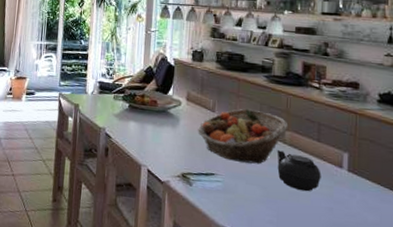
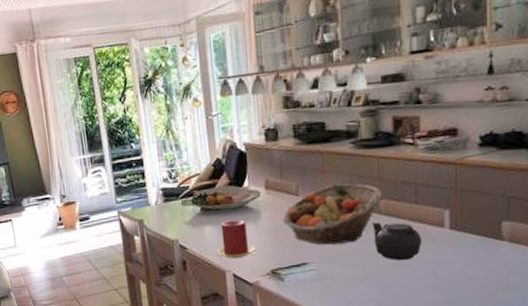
candle: none [136,120,171,156] -> present [216,219,256,258]

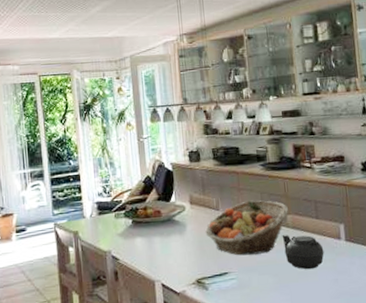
candle: present [216,219,256,258] -> none [146,231,183,269]

